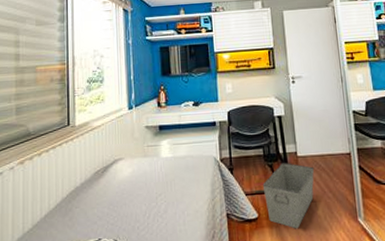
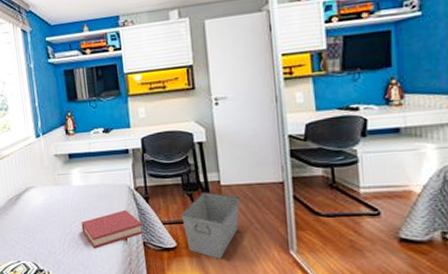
hardback book: none [167,181,227,223] -> present [81,210,144,249]

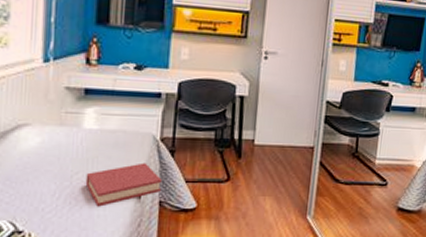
storage bin: present [181,192,240,259] -> none [207,150,271,223]

